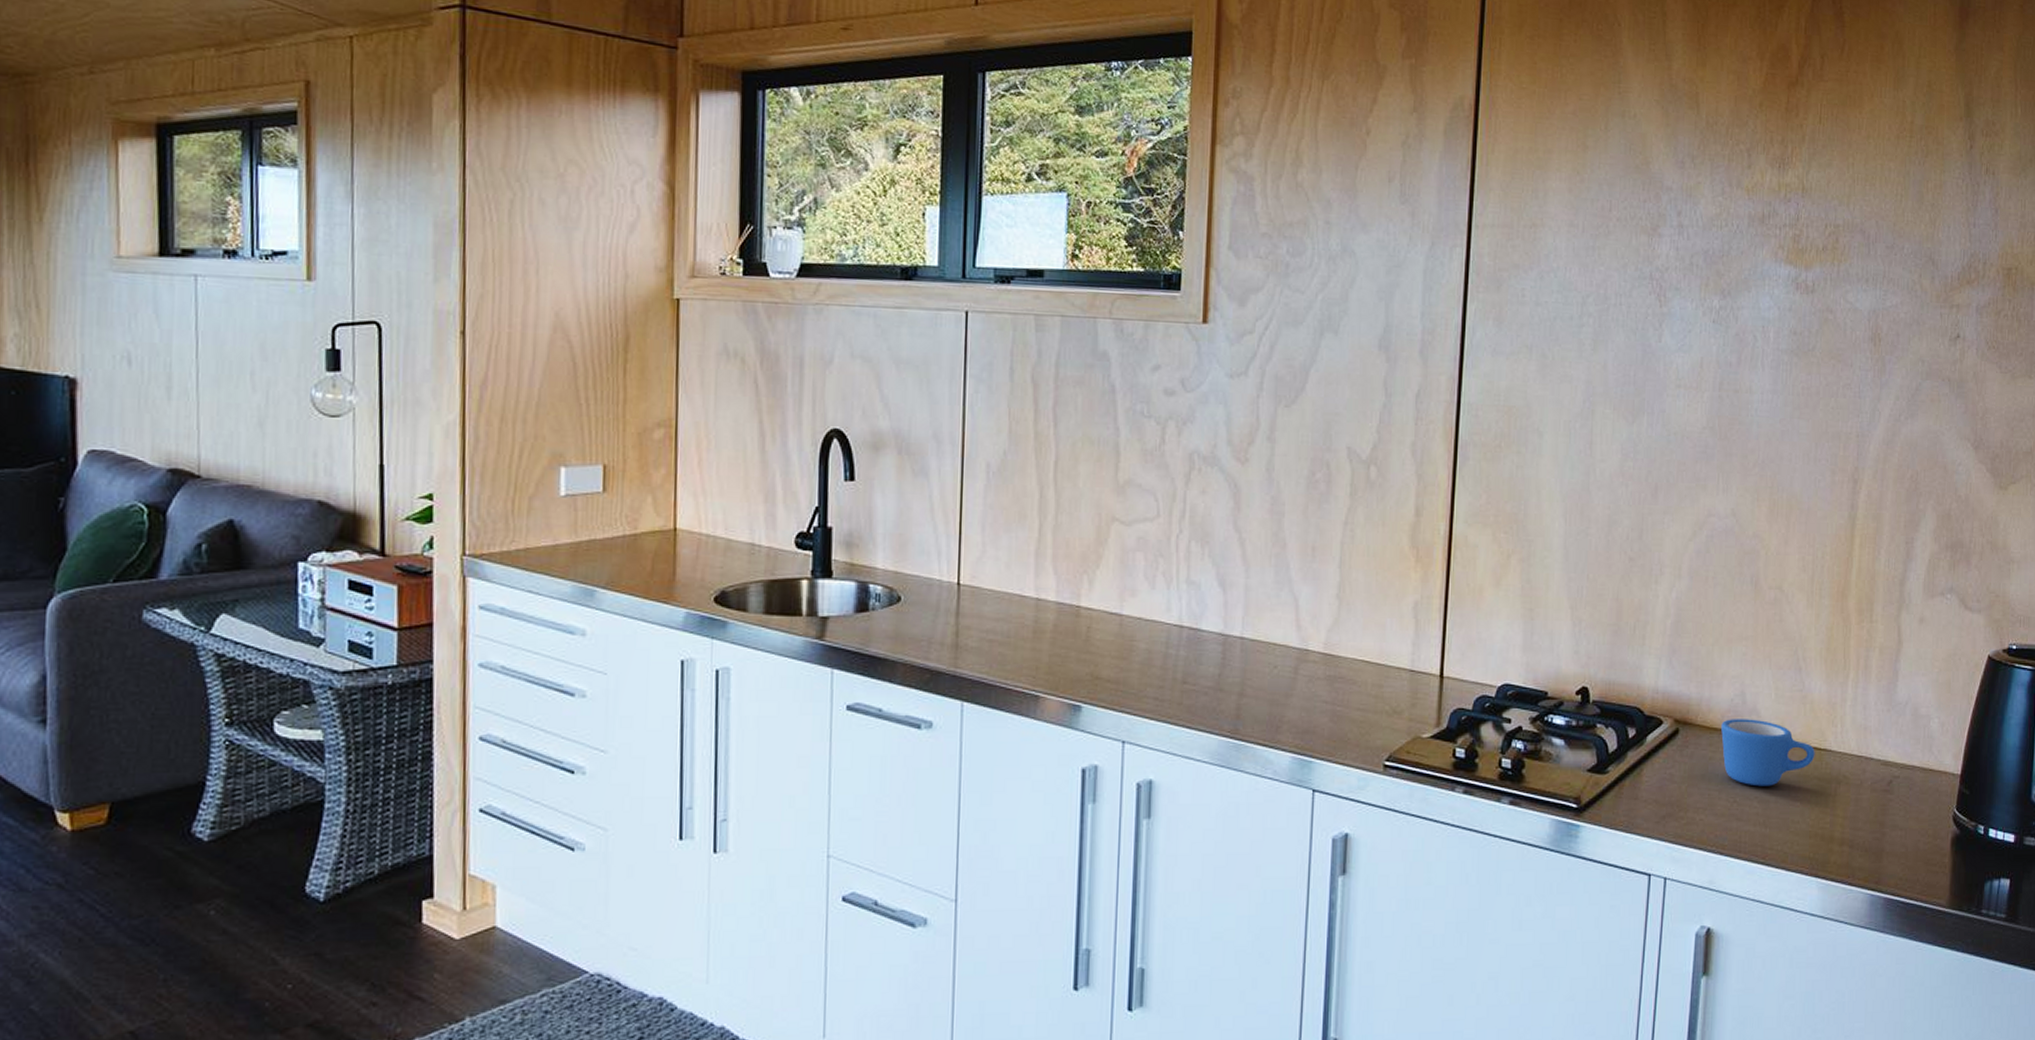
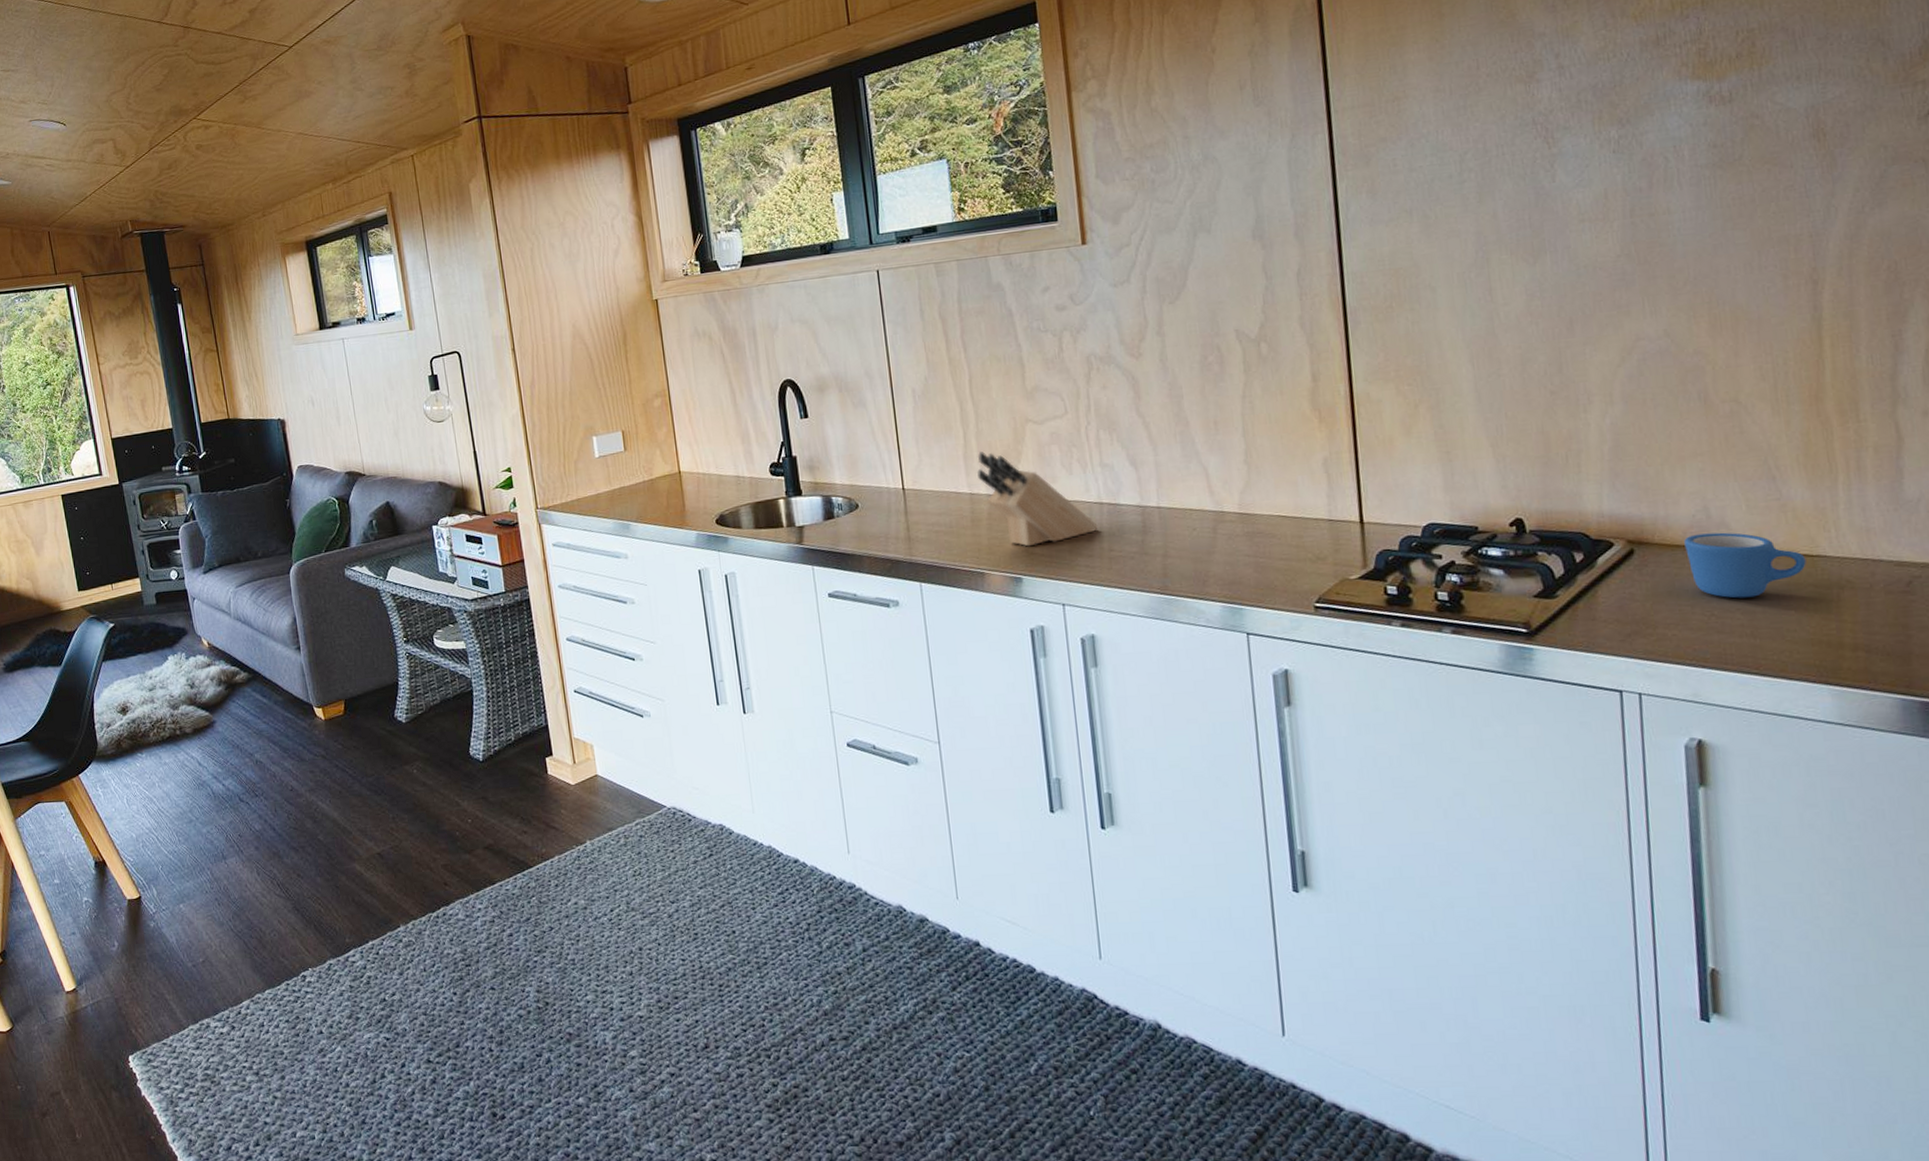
knife block: none [1048,550,1174,670] -> present [977,452,1098,547]

